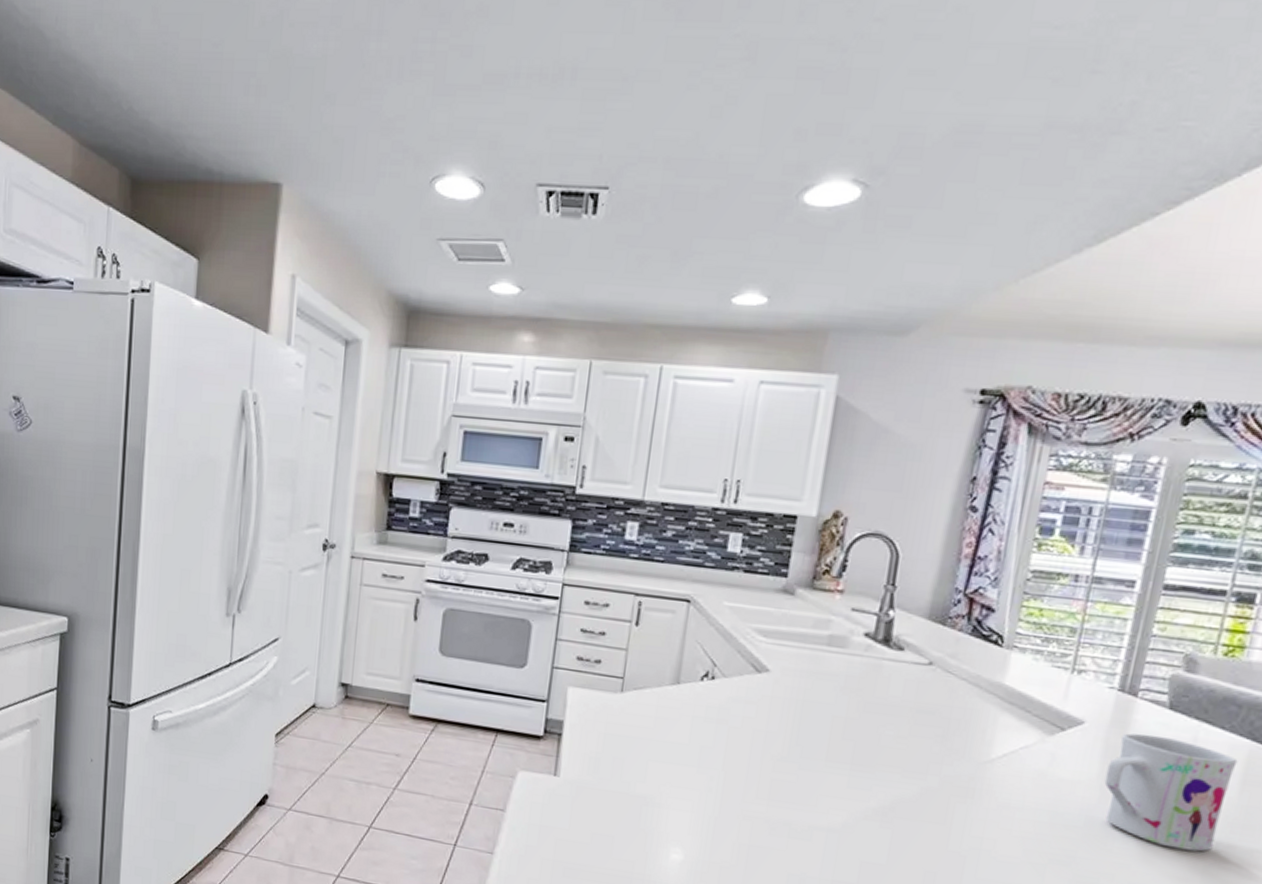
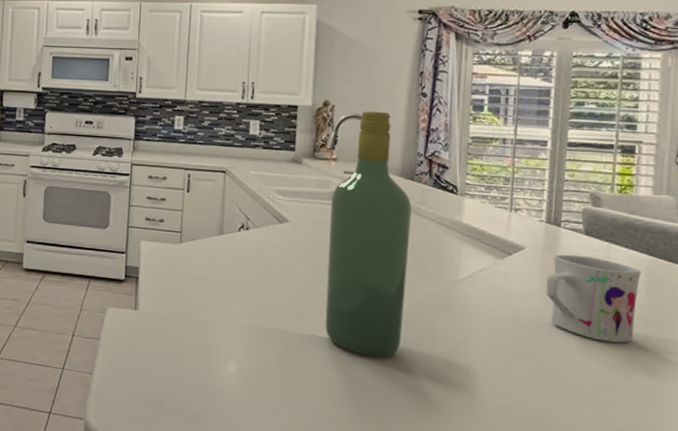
wine bottle: none [804,527,939,853] -> present [325,111,412,357]

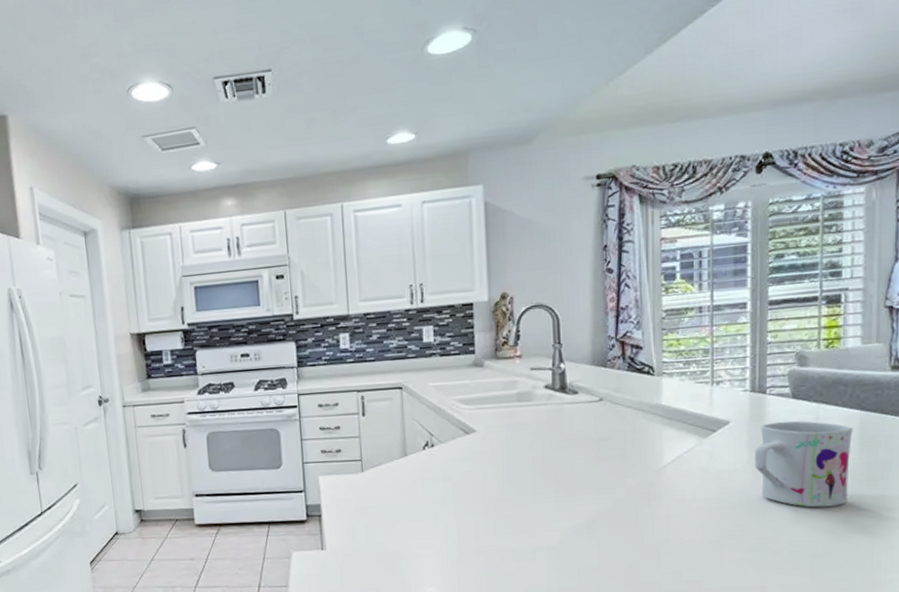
wine bottle: present [325,111,412,357] -> none [519,296,607,560]

